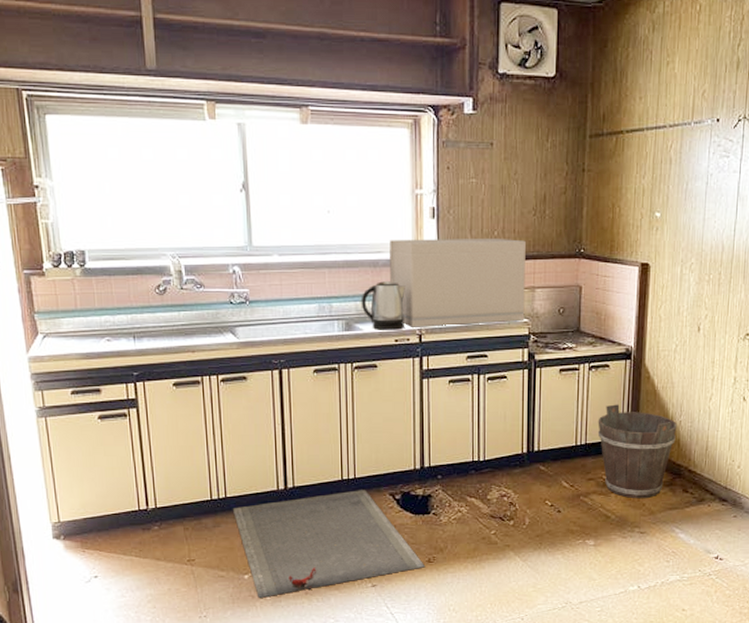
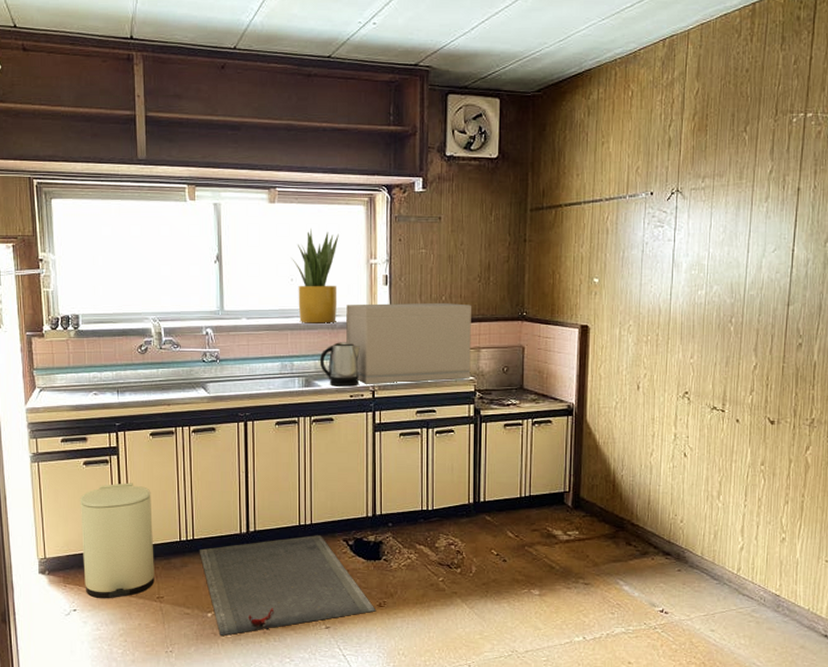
pedal bin: none [96,438,184,563] -> present [80,483,155,598]
planter: none [327,154,380,261] -> present [291,229,339,323]
bucket: present [597,404,677,498] -> none [541,458,619,550]

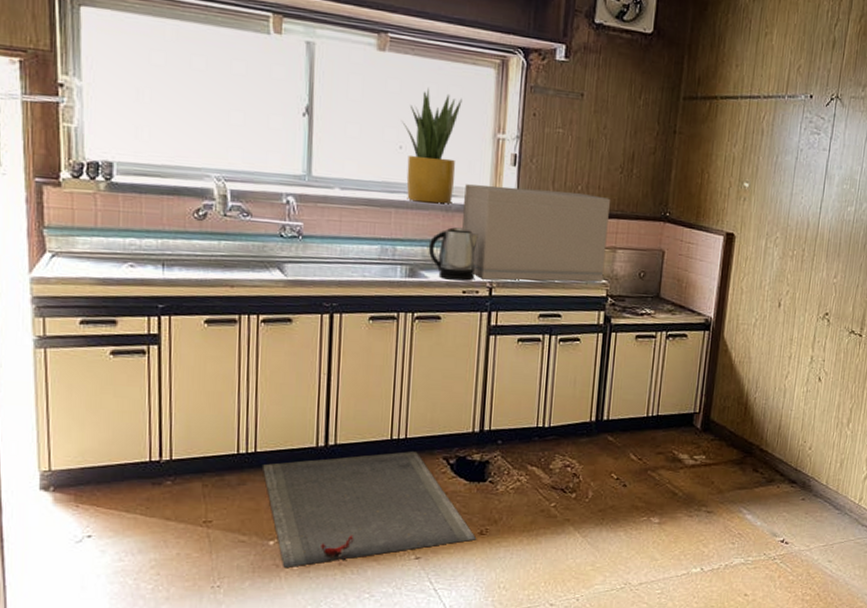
pedal bin: present [80,483,155,598] -> none [102,379,203,522]

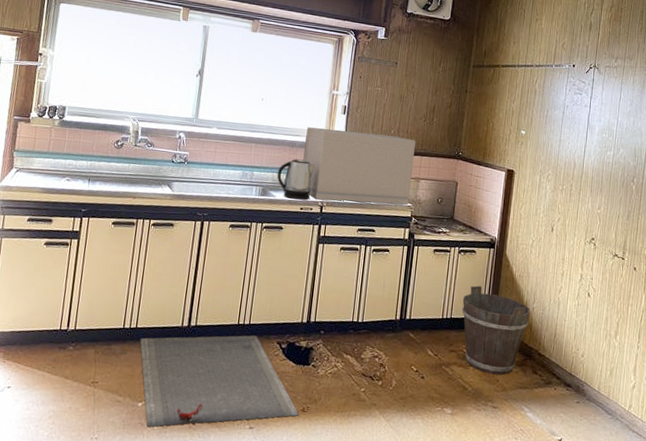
planter: present [401,88,462,204] -> none [264,58,309,142]
bucket: none [670,376,752,476] -> present [461,285,531,375]

